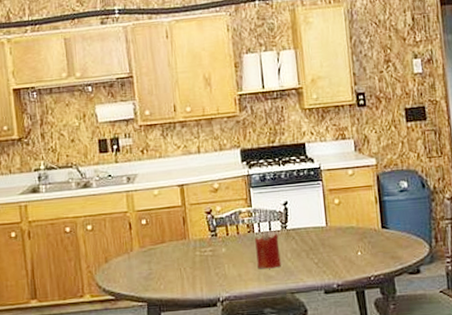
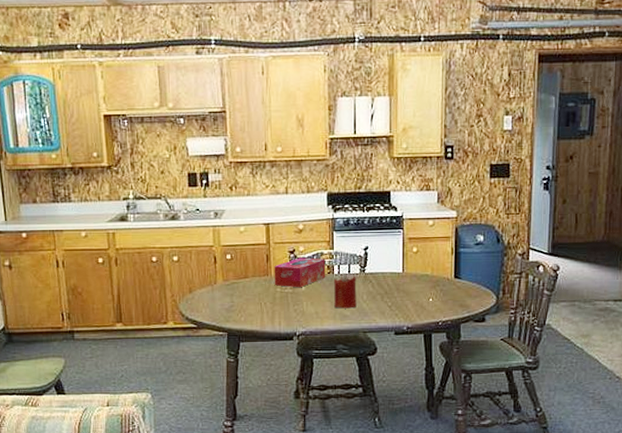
tissue box: none [191,217,246,250] -> present [274,257,326,288]

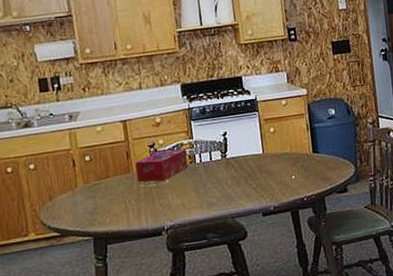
candle: present [334,273,357,309] -> none [197,161,222,197]

